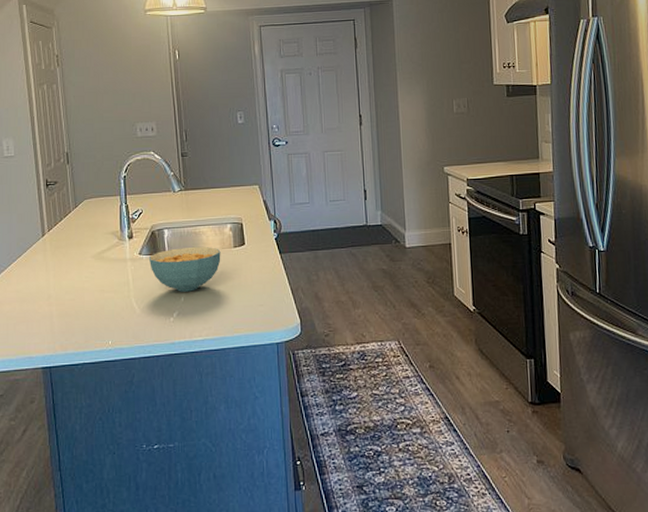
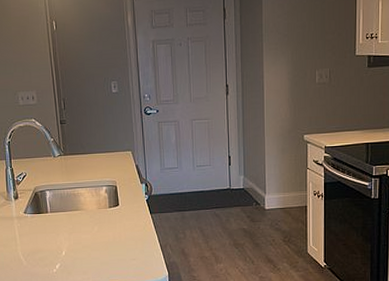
cereal bowl: present [148,246,221,292] -> none [32,206,98,247]

